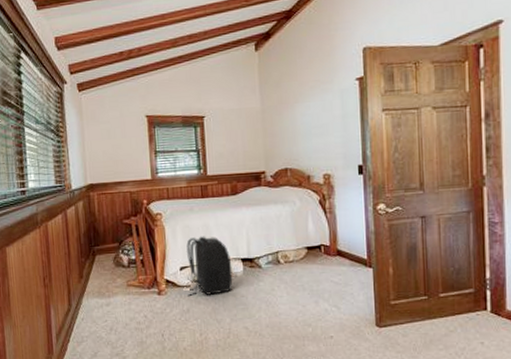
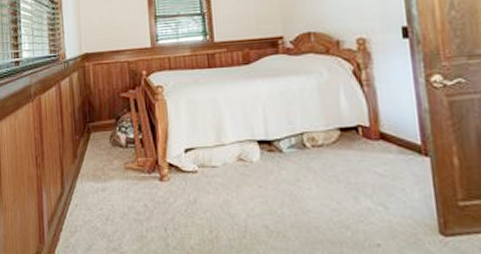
backpack: present [186,236,233,296] -> none [192,112,248,183]

